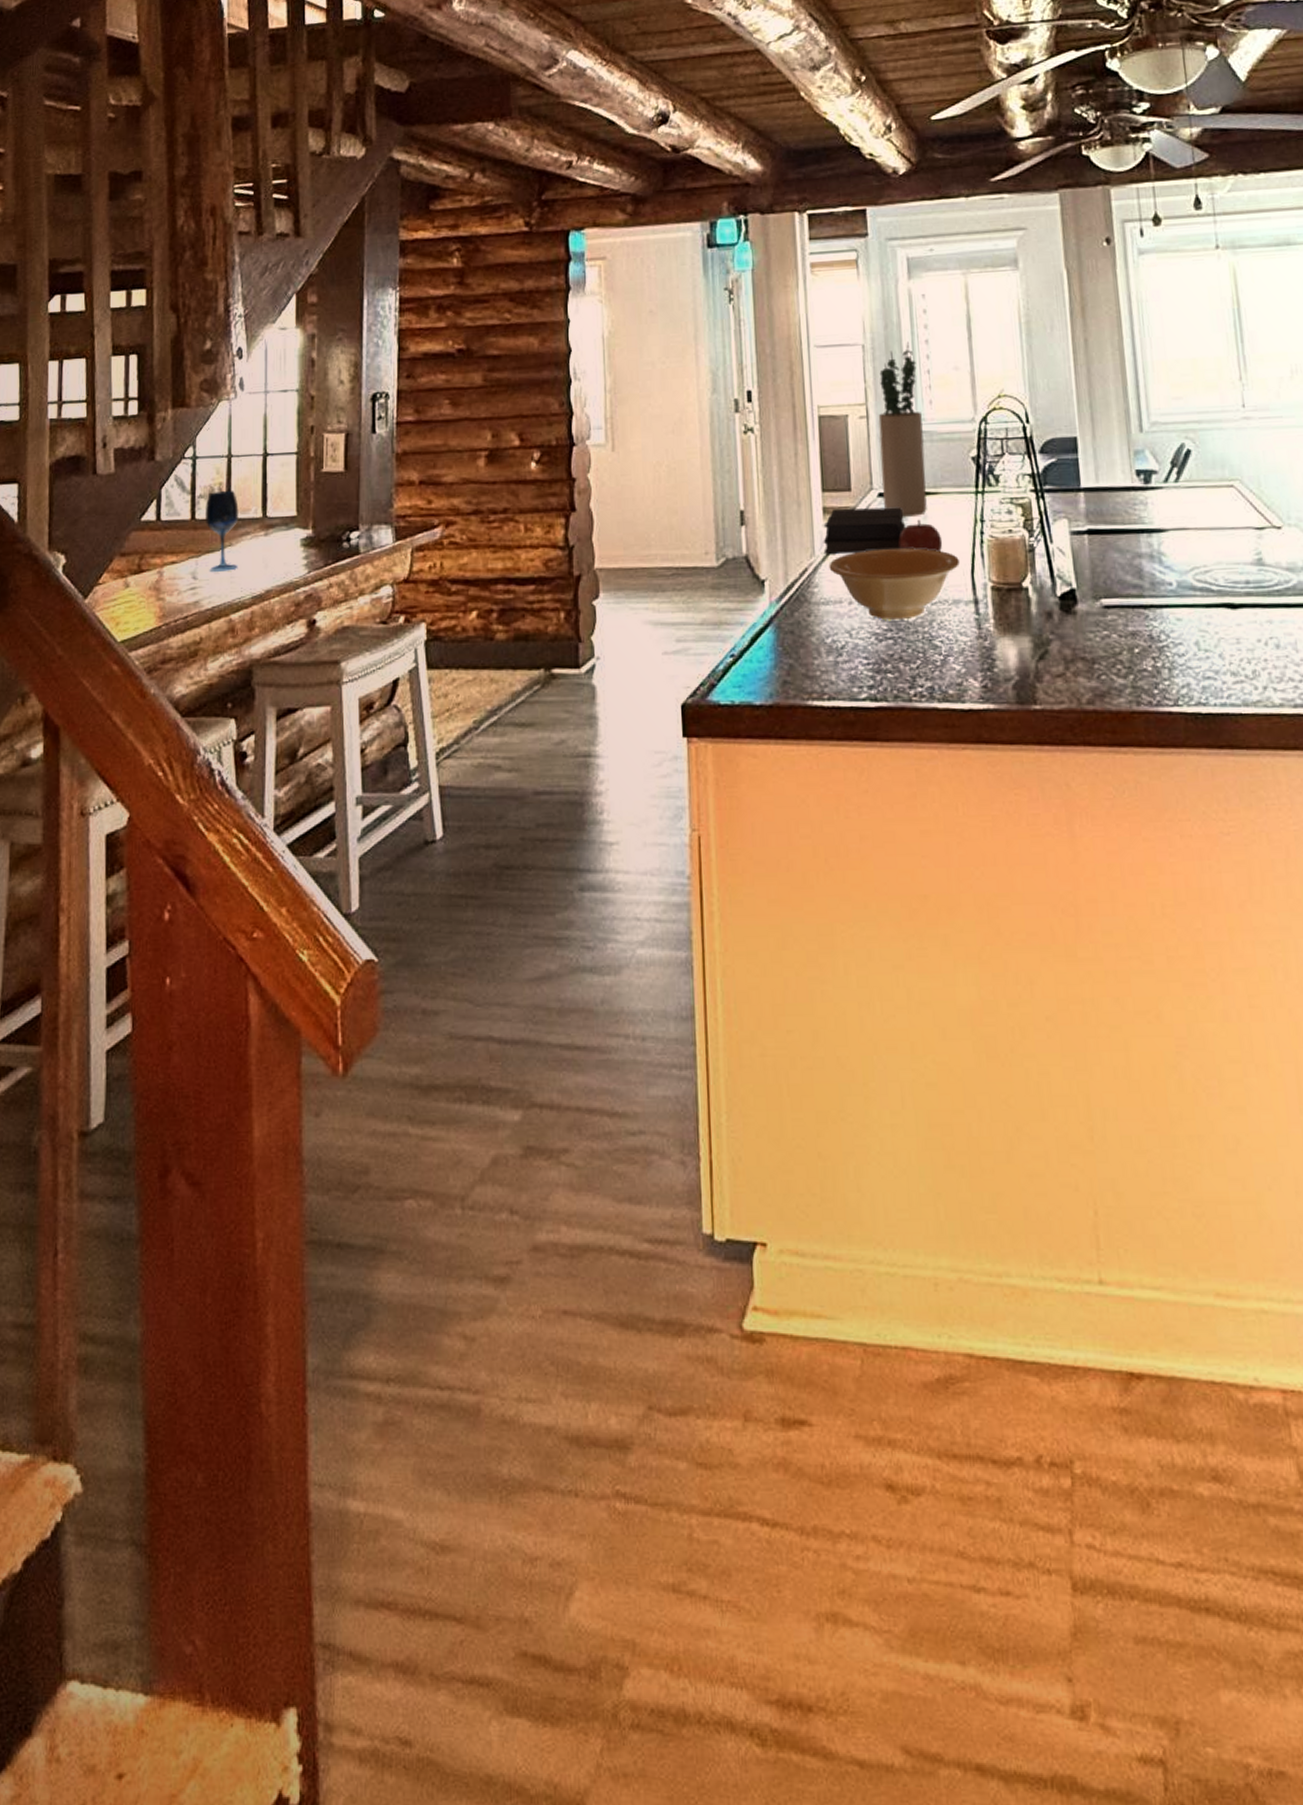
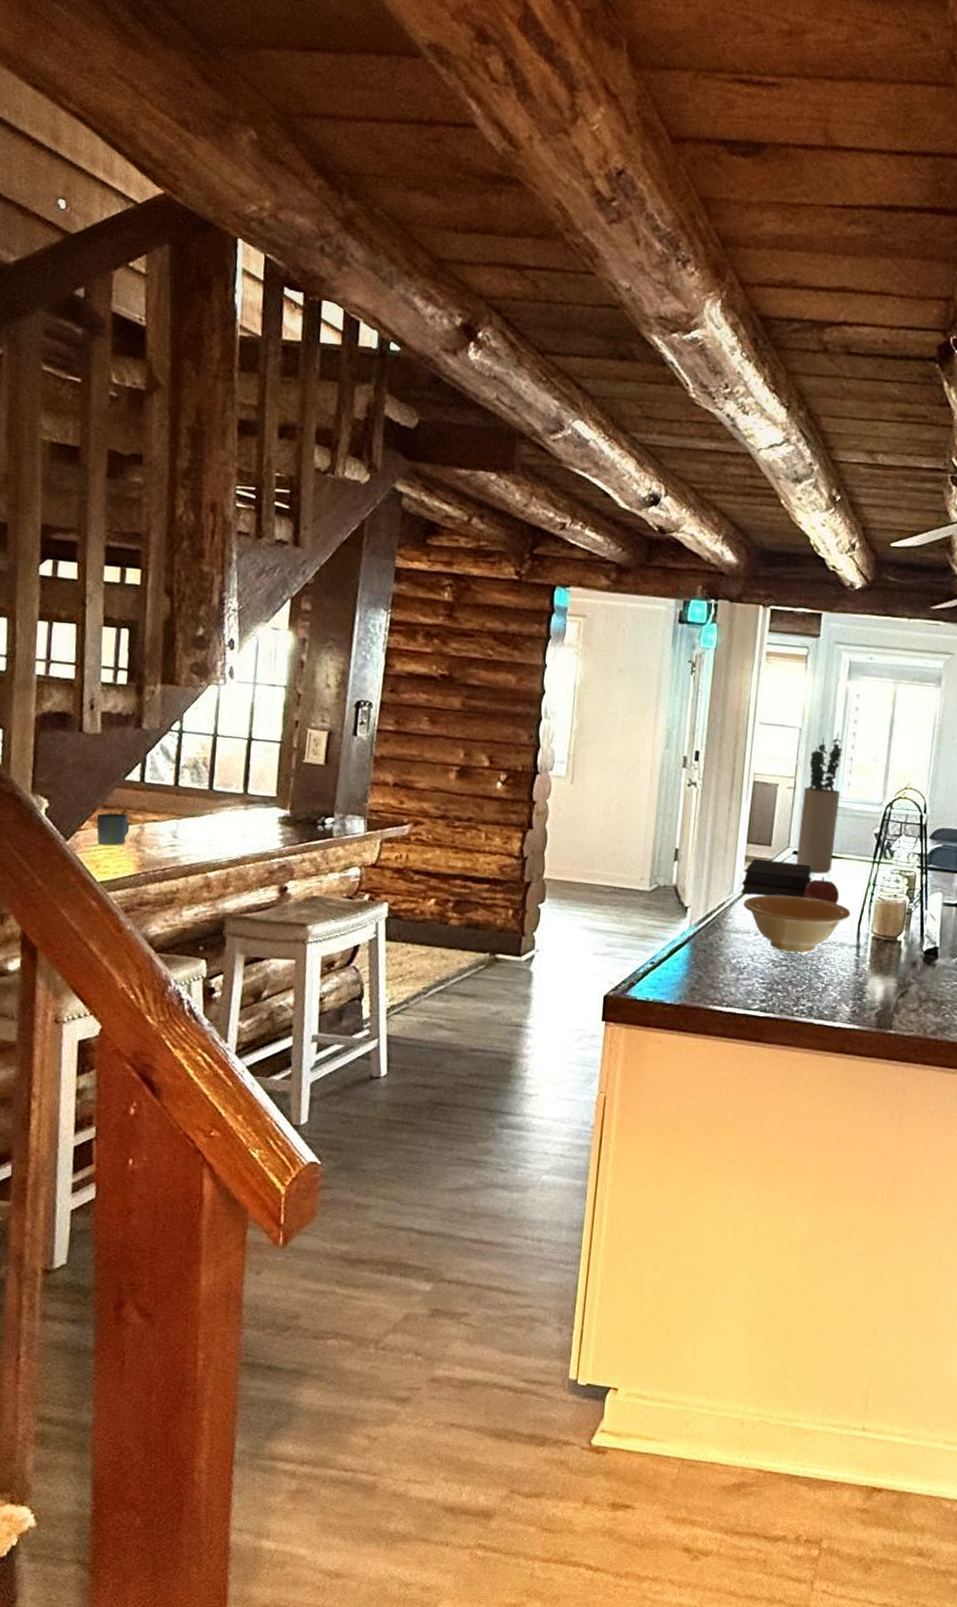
mug: none [114,560,149,600] -> present [96,813,130,847]
wineglass: present [206,490,239,572] -> none [188,764,221,835]

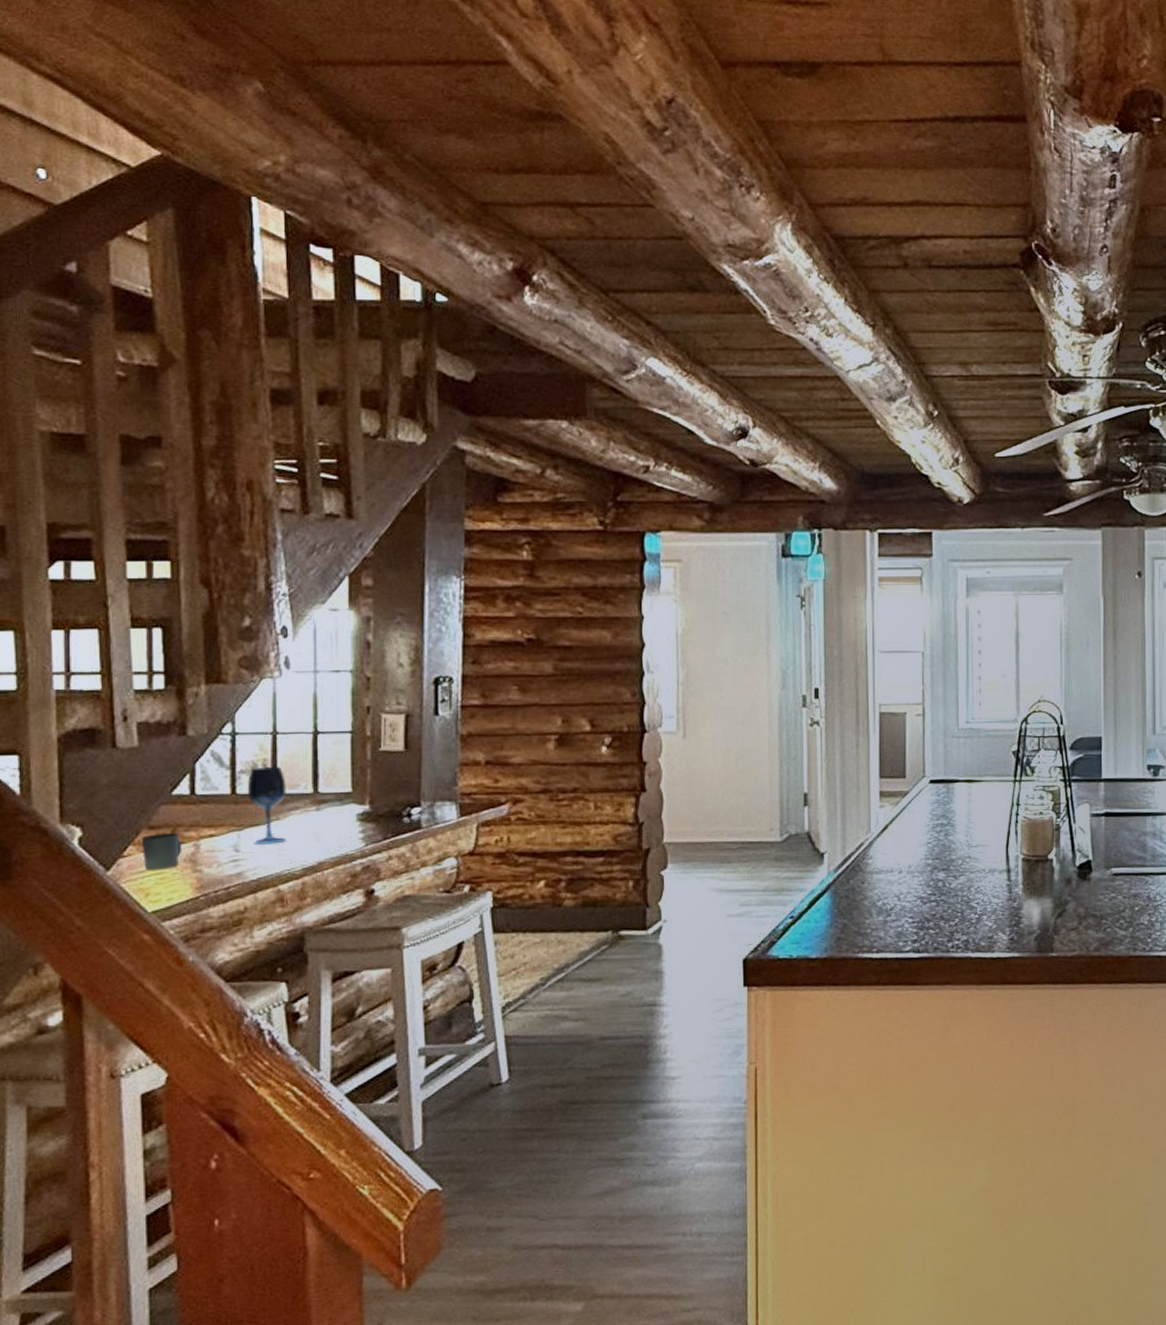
wineglass: none [188,764,221,835] -> present [248,766,286,845]
book: present [740,858,812,898] -> none [878,792,951,832]
bowl: present [743,894,850,953] -> none [883,826,996,887]
vase: present [795,731,843,874] -> none [933,651,972,800]
fruit: present [803,876,840,904] -> none [945,802,983,830]

